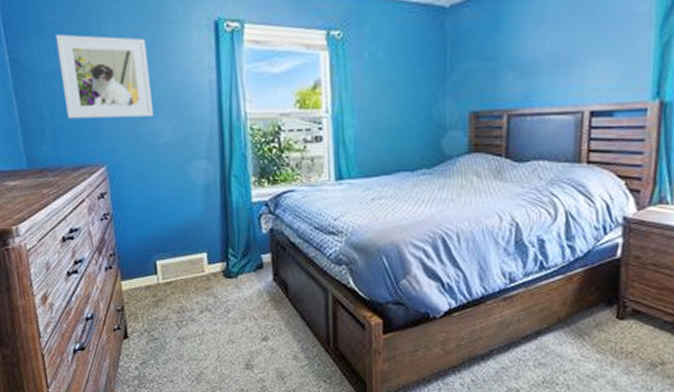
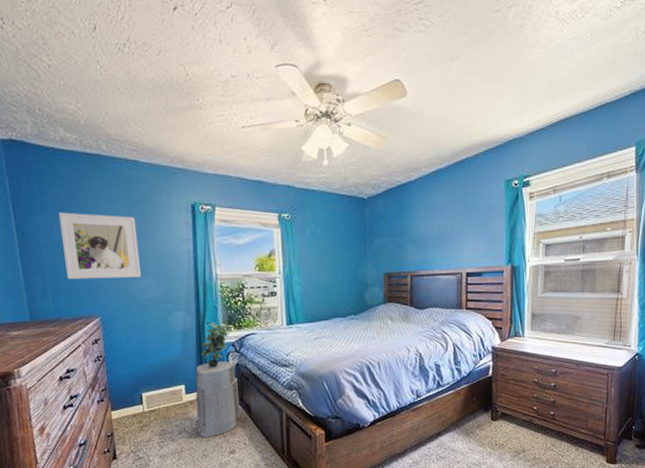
air purifier: none [219,225,274,319] -> present [195,361,240,438]
potted plant: none [226,175,262,232] -> present [200,323,229,367]

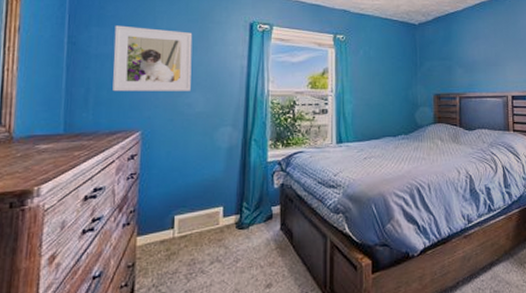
air purifier: present [195,361,240,438] -> none [229,181,281,268]
potted plant: present [200,323,229,367] -> none [244,139,276,187]

